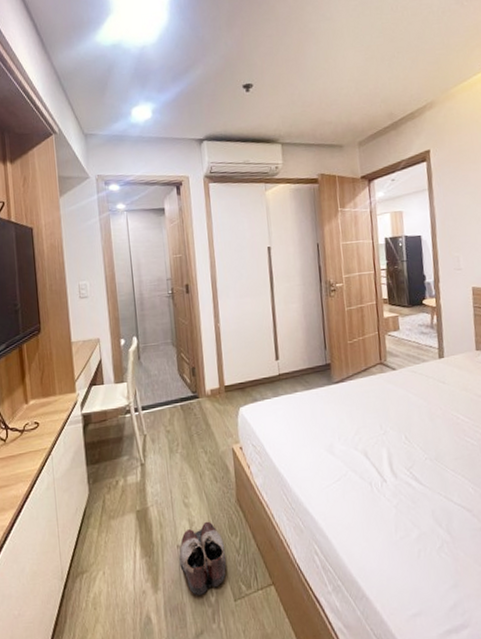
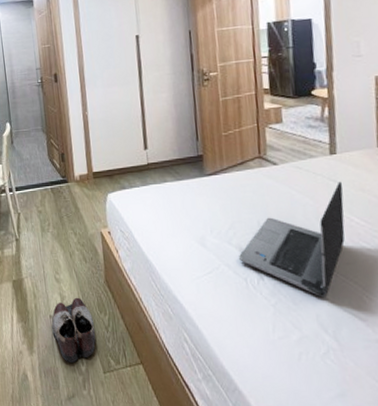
laptop computer: none [364,383,453,493] -> present [239,181,345,297]

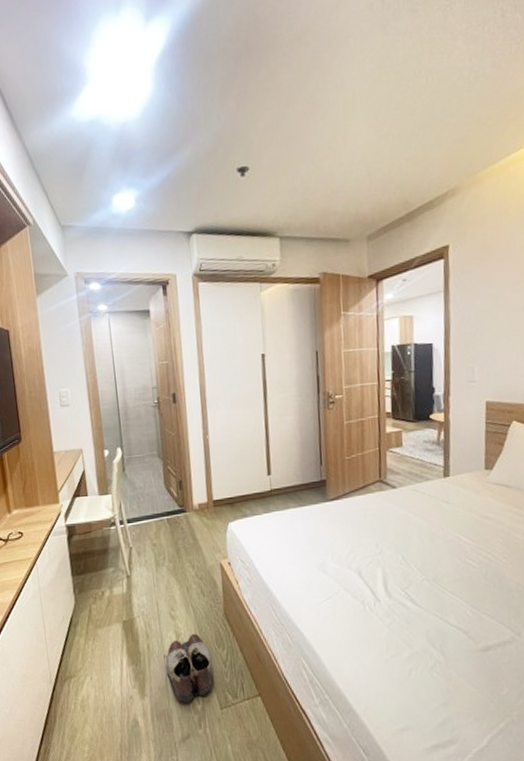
laptop computer: present [239,181,345,297] -> none [358,503,454,614]

